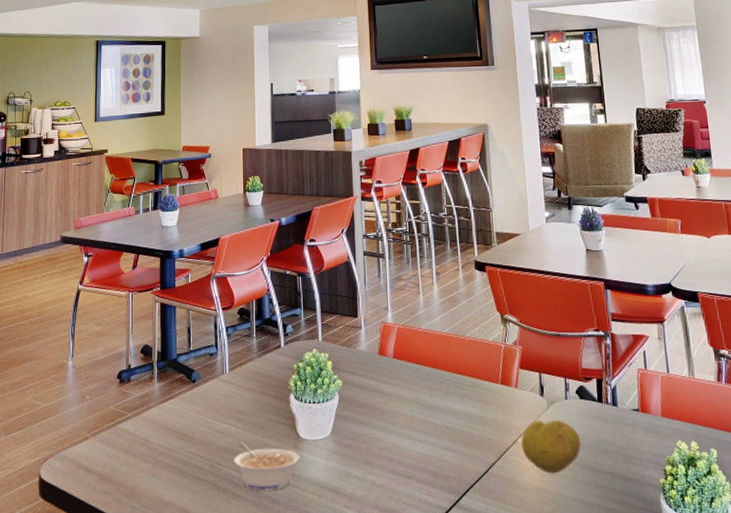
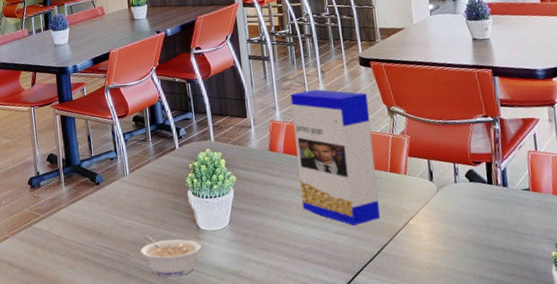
cereal box: none [403,291,490,441] -> present [290,89,381,225]
fruit: present [521,419,581,474] -> none [412,202,472,252]

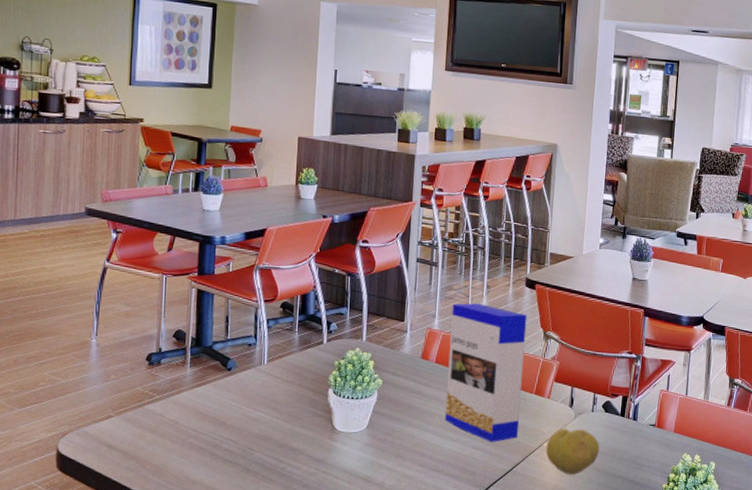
legume: present [141,235,202,276] -> none [266,430,334,476]
fruit: none [412,202,472,252] -> present [546,428,600,475]

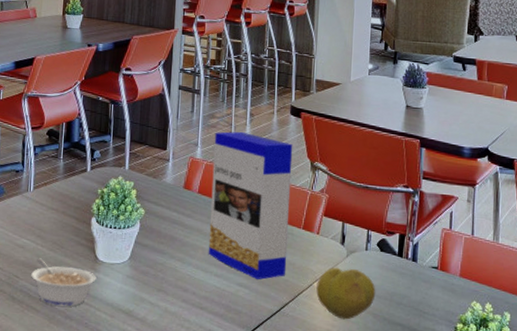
legume: none [266,430,334,476] -> present [31,258,96,306]

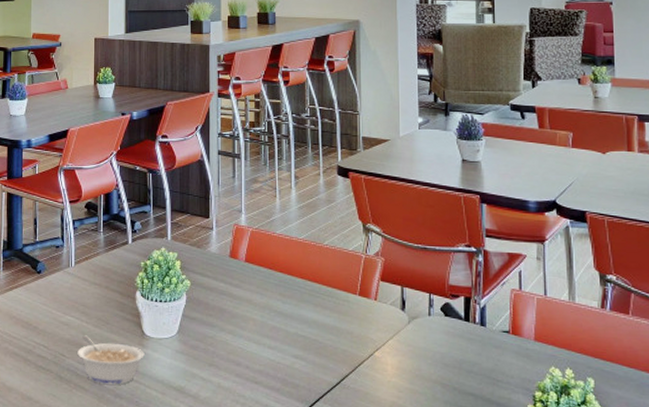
cereal box: present [208,131,293,280] -> none [259,195,344,350]
fruit: present [316,267,376,320] -> none [378,334,443,391]

